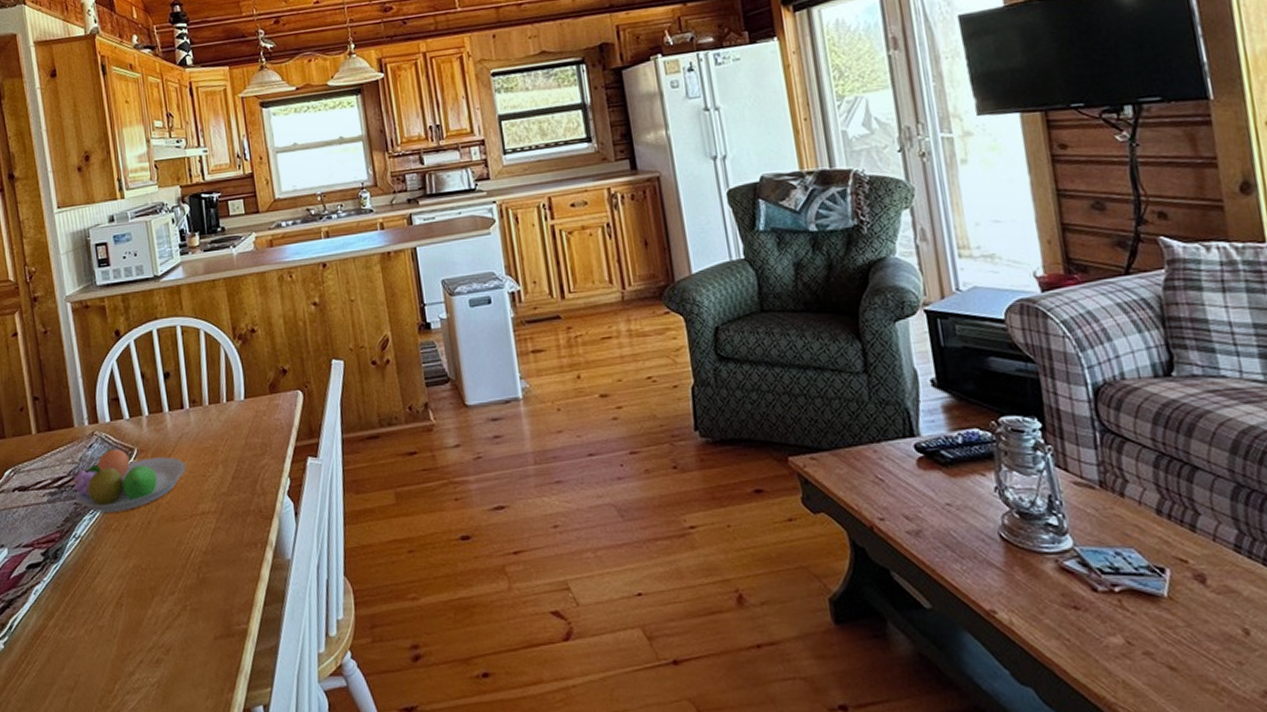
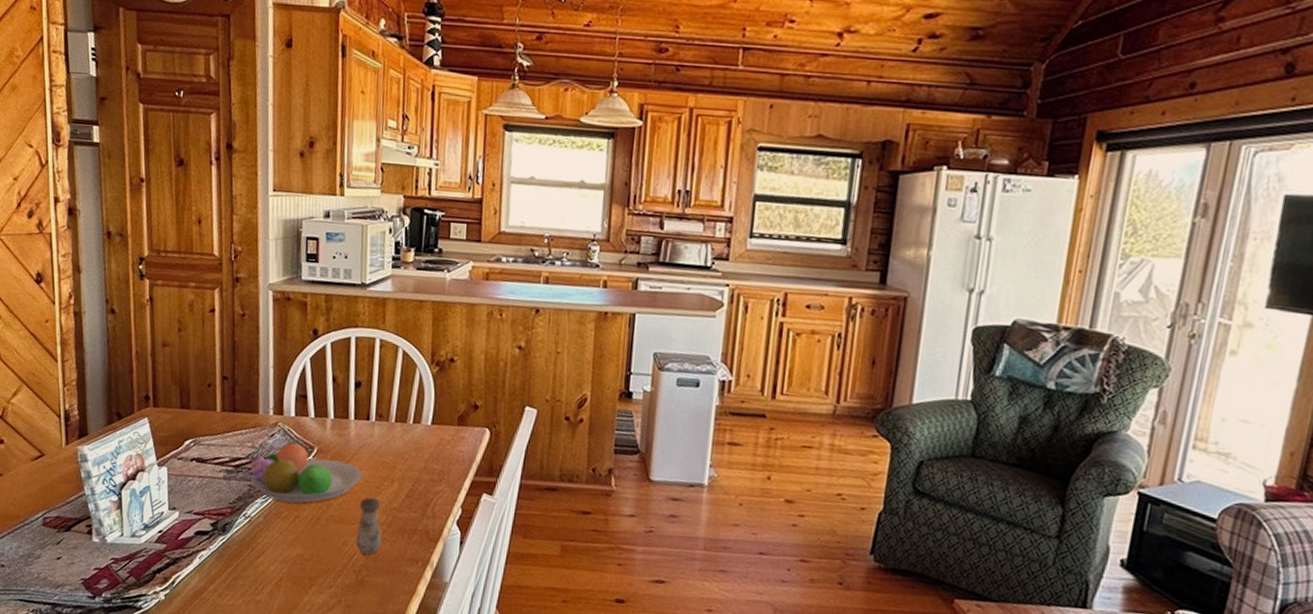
salt shaker: none [188,487,217,549] -> present [355,497,382,555]

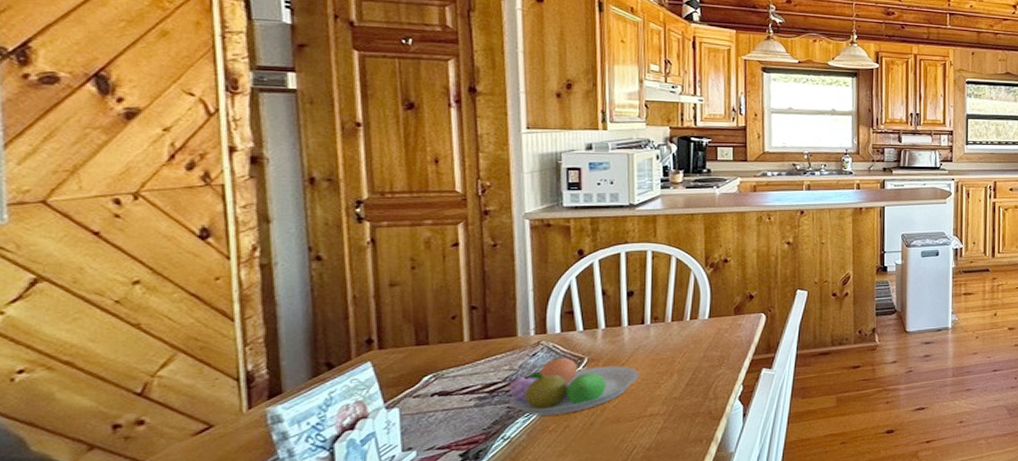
salt shaker: present [355,497,382,555] -> none [634,392,663,446]

